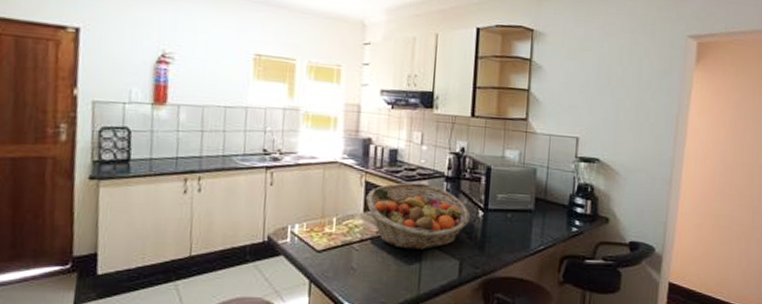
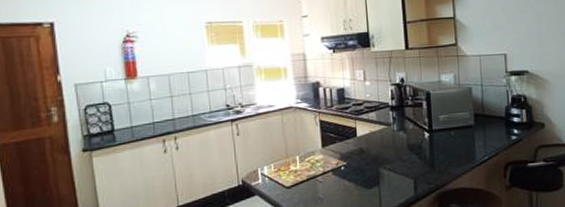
fruit basket: present [366,182,471,250] -> none [322,114,418,176]

